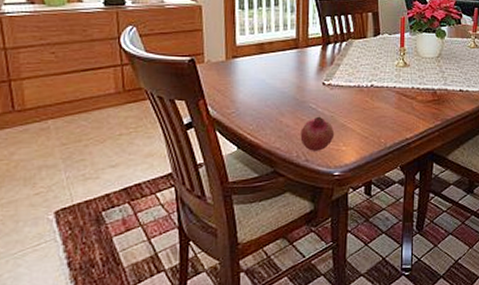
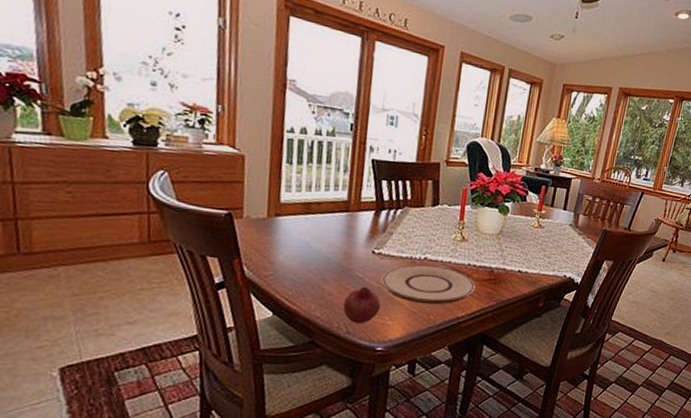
plate: none [333,92,421,128] -> present [381,264,476,305]

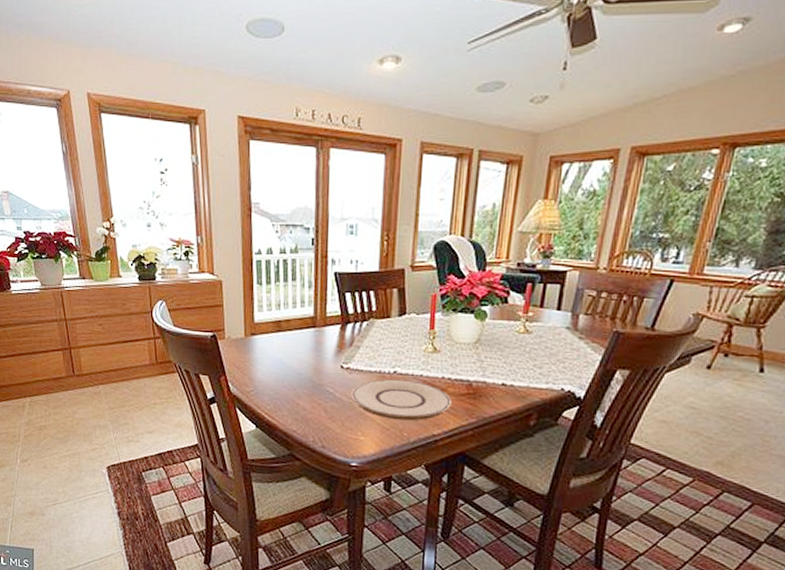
fruit: present [343,286,381,324] -> none [317,401,353,439]

